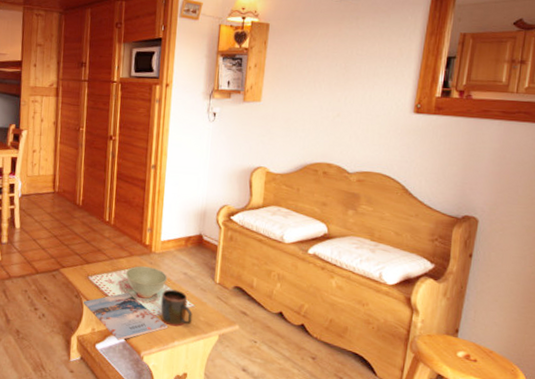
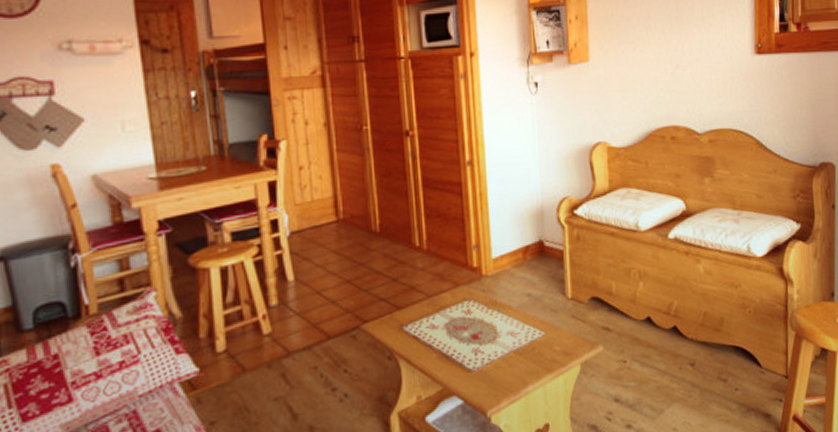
magazine: present [83,292,169,341] -> none [399,335,518,404]
bowl: present [125,266,168,299] -> none [452,295,508,340]
mug: present [160,289,193,327] -> none [503,318,546,367]

